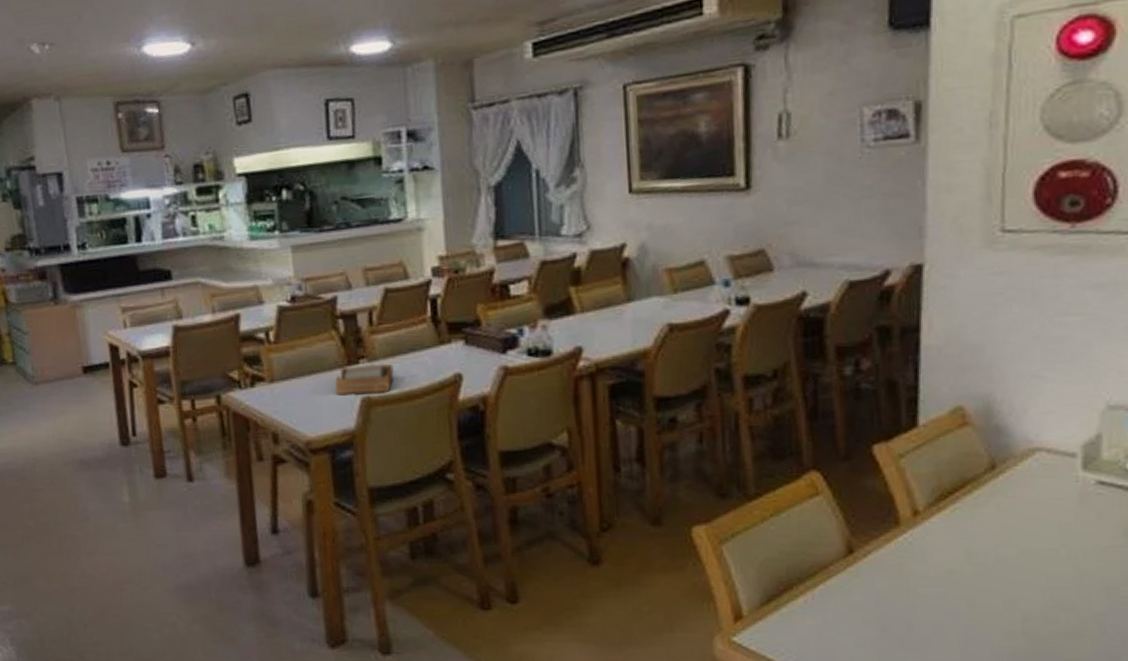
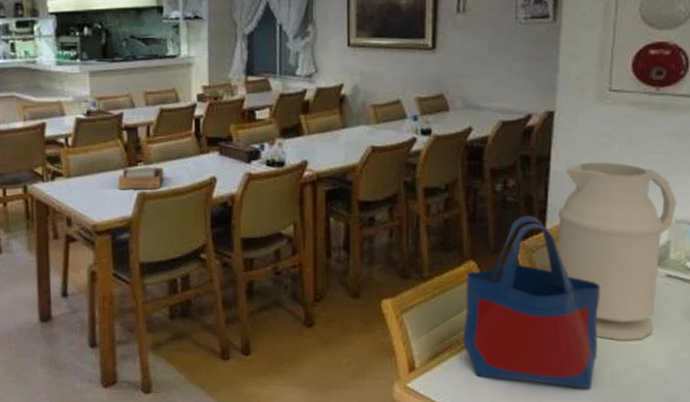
tote bag: none [806,406,1002,641] -> present [462,215,601,390]
water jug: none [935,329,1109,574] -> present [558,162,677,341]

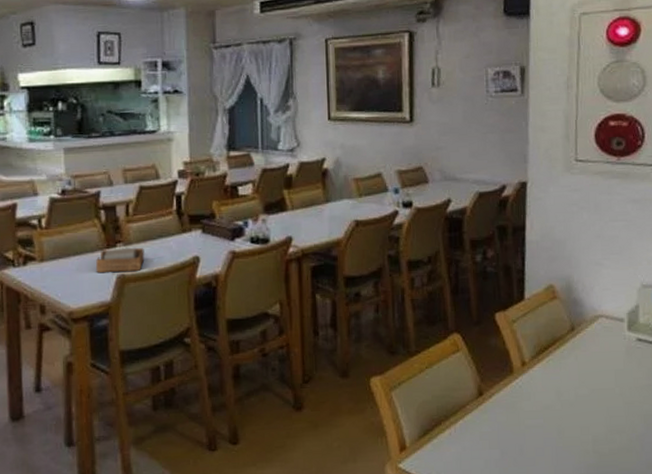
tote bag: present [462,215,601,390] -> none [450,284,579,459]
water jug: present [558,162,677,341] -> none [535,230,643,407]

